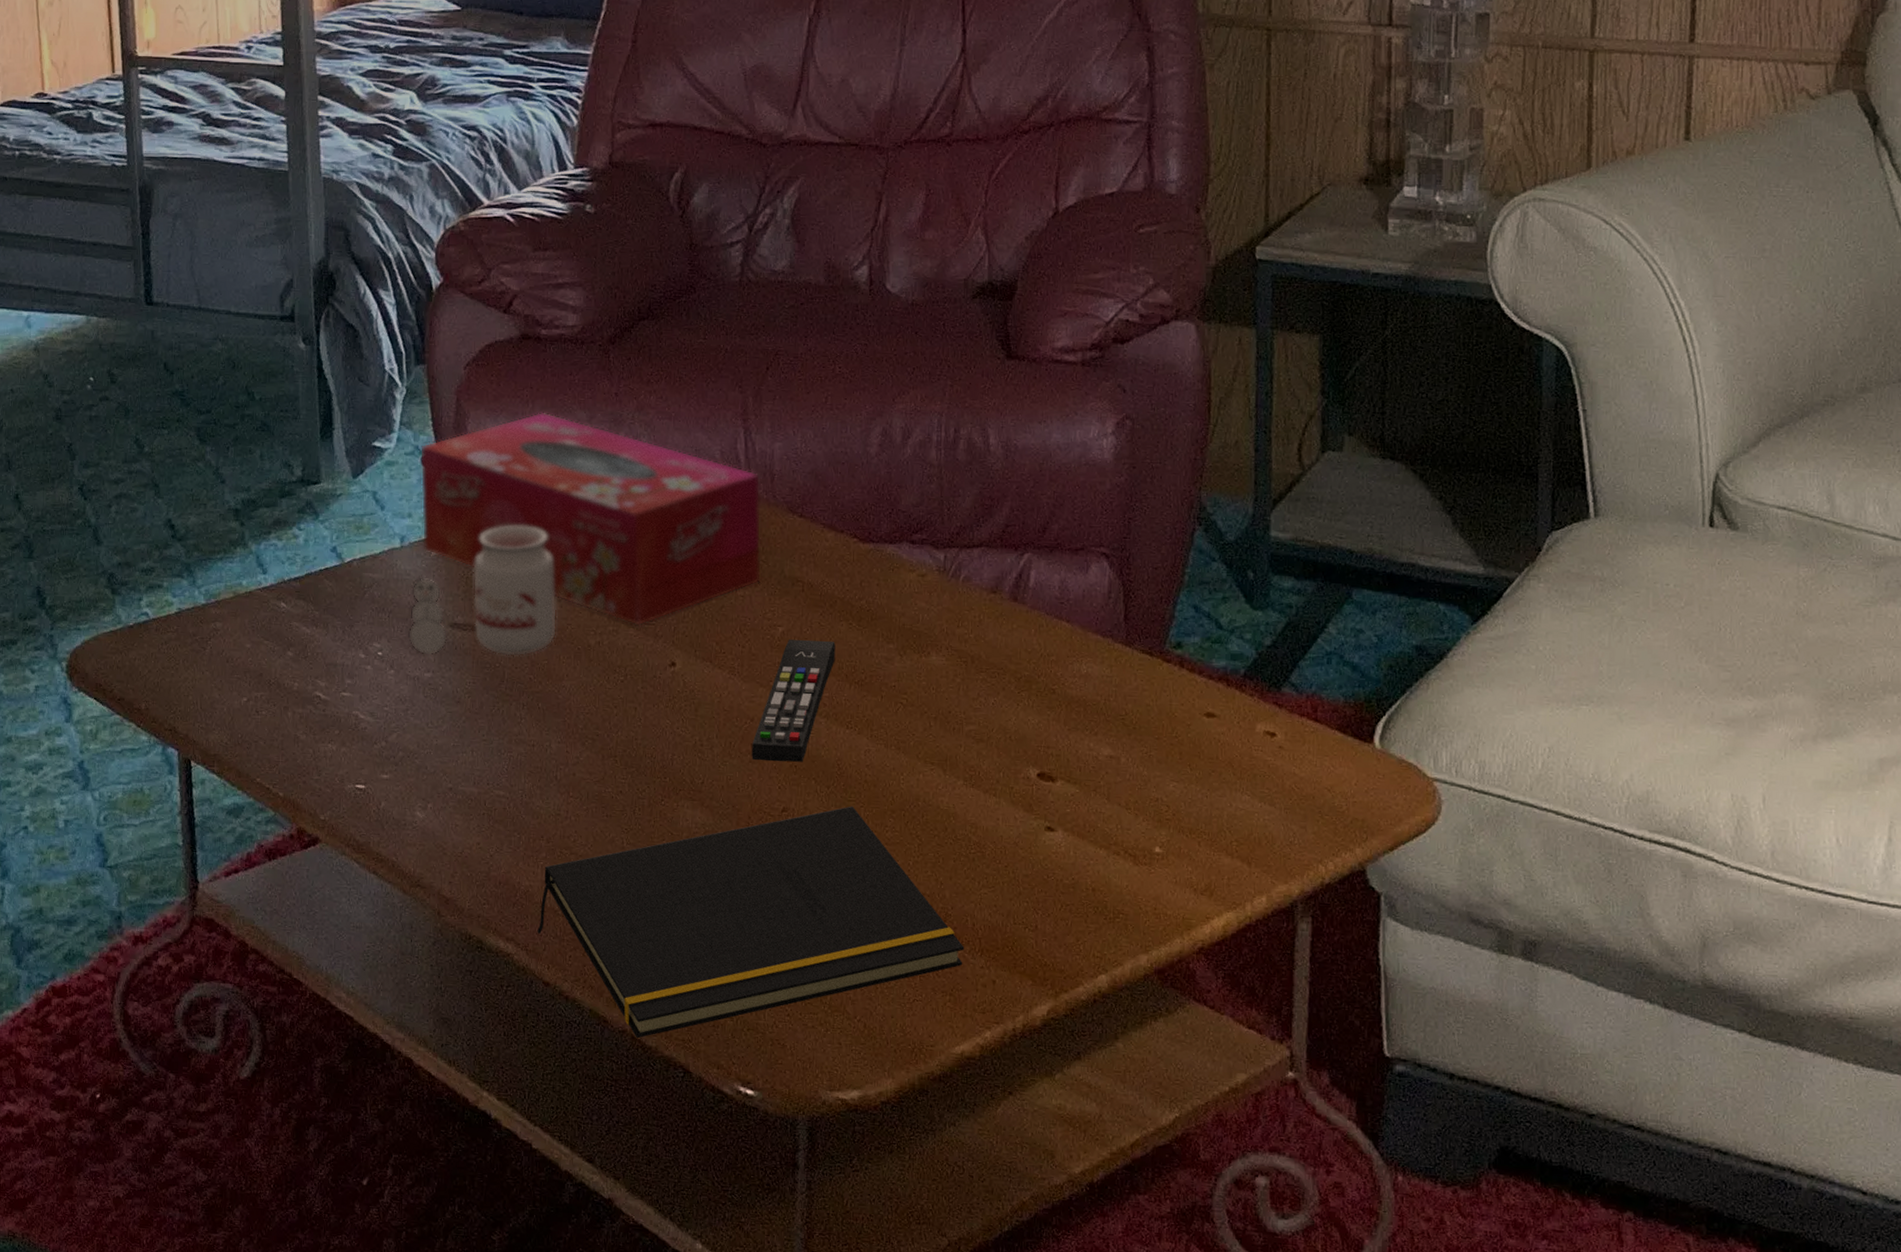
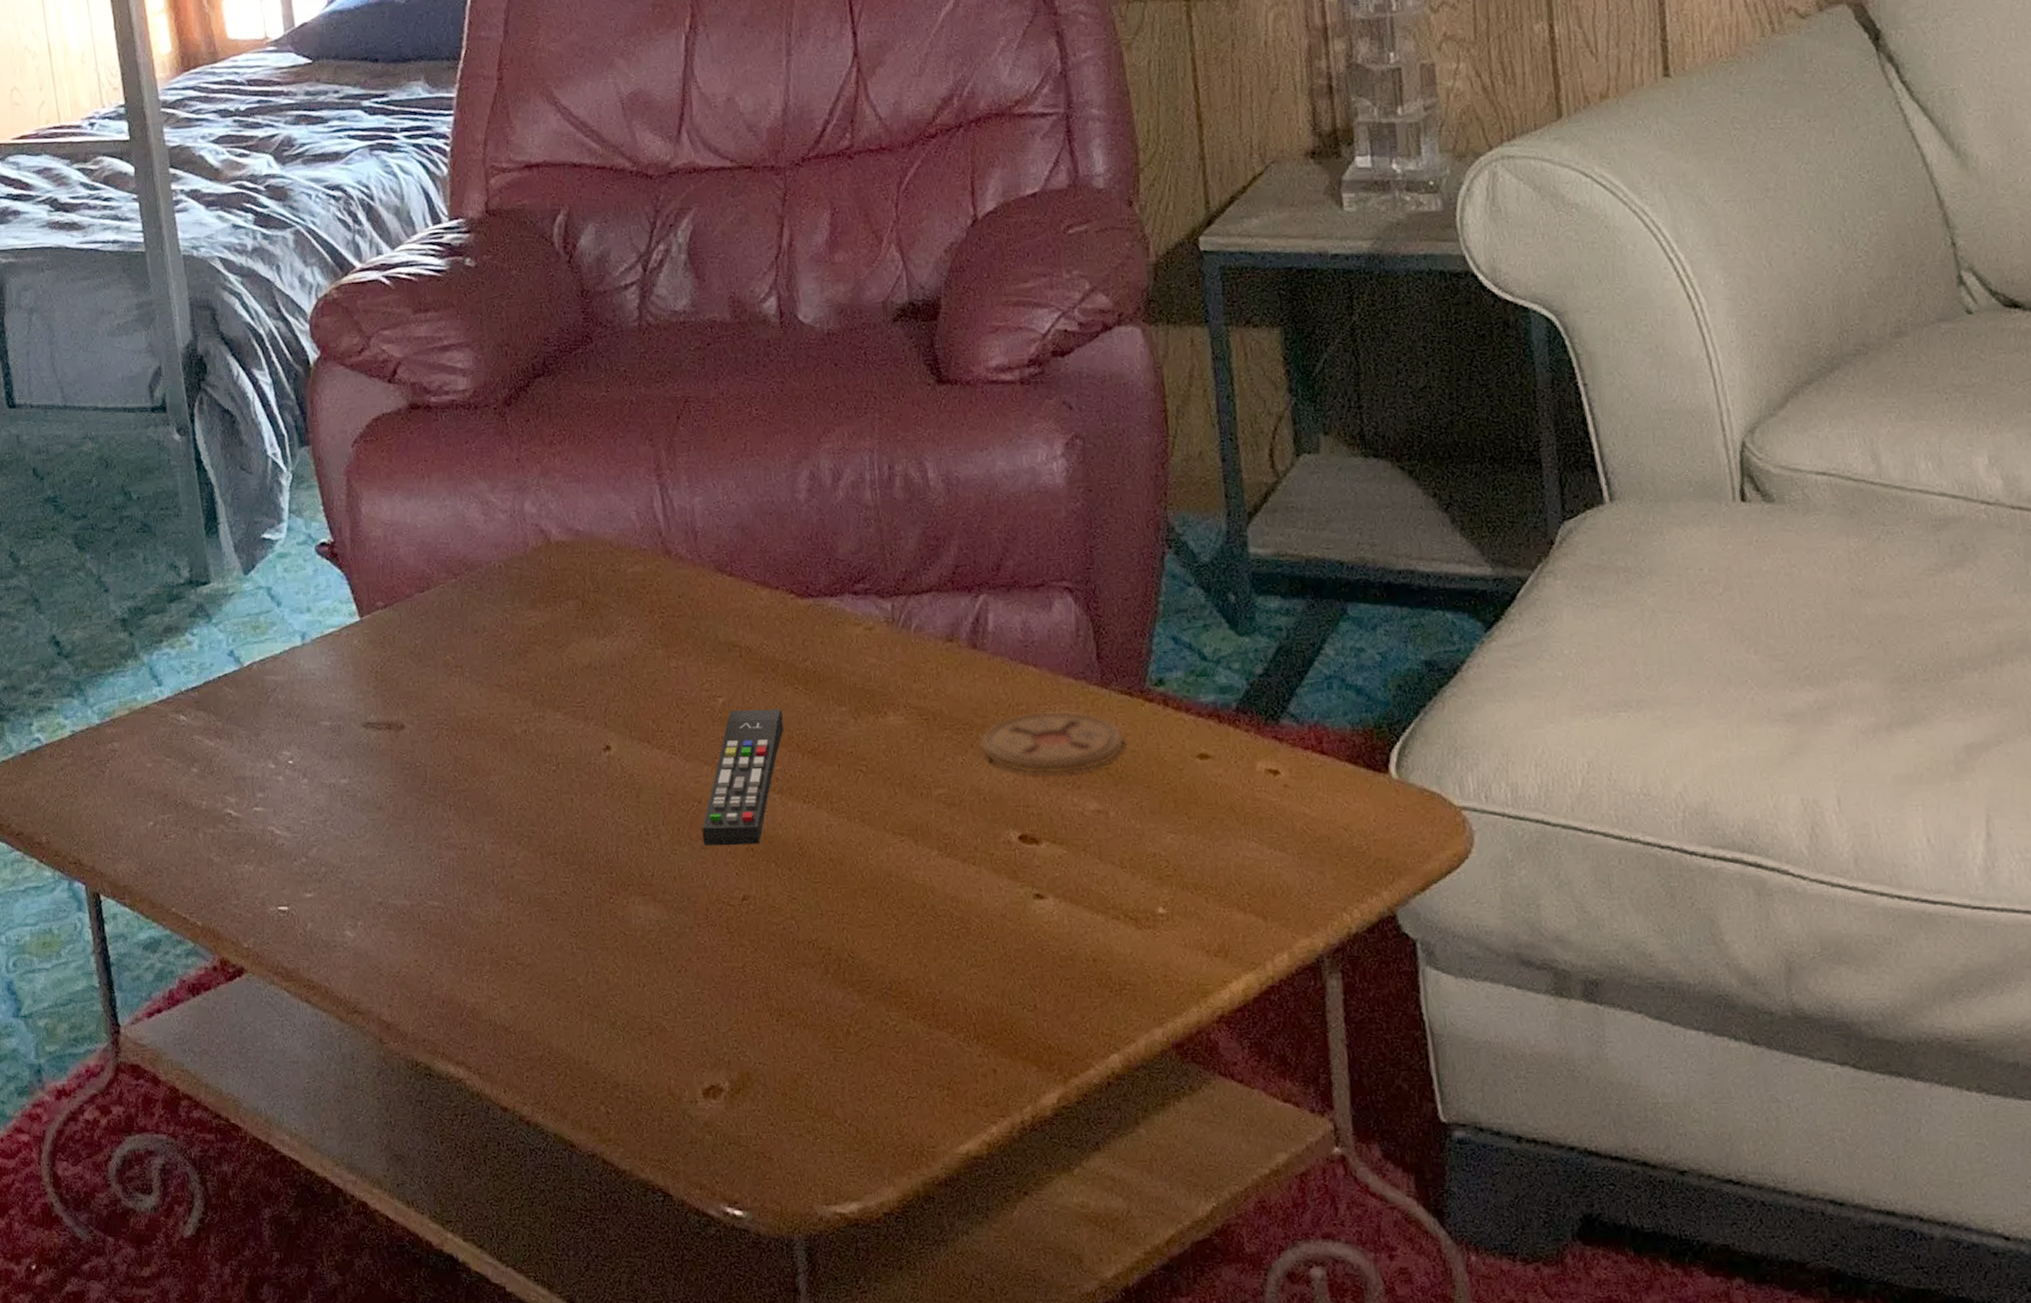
candle: present [407,525,557,657] -> none [318,611,479,761]
tissue box: present [419,412,762,626] -> none [312,485,695,710]
notepad: present [537,806,965,1038] -> none [489,888,959,1161]
coaster: none [1011,662,1142,721] -> present [980,710,1125,775]

